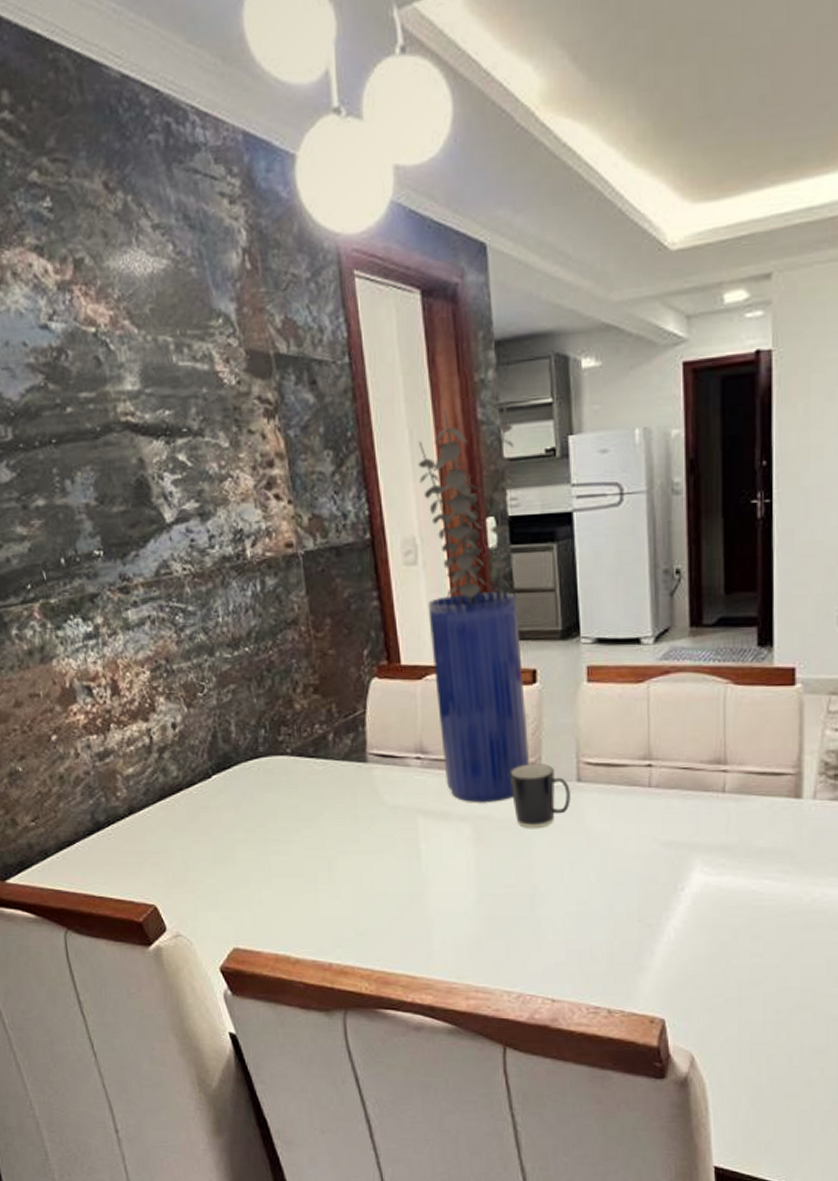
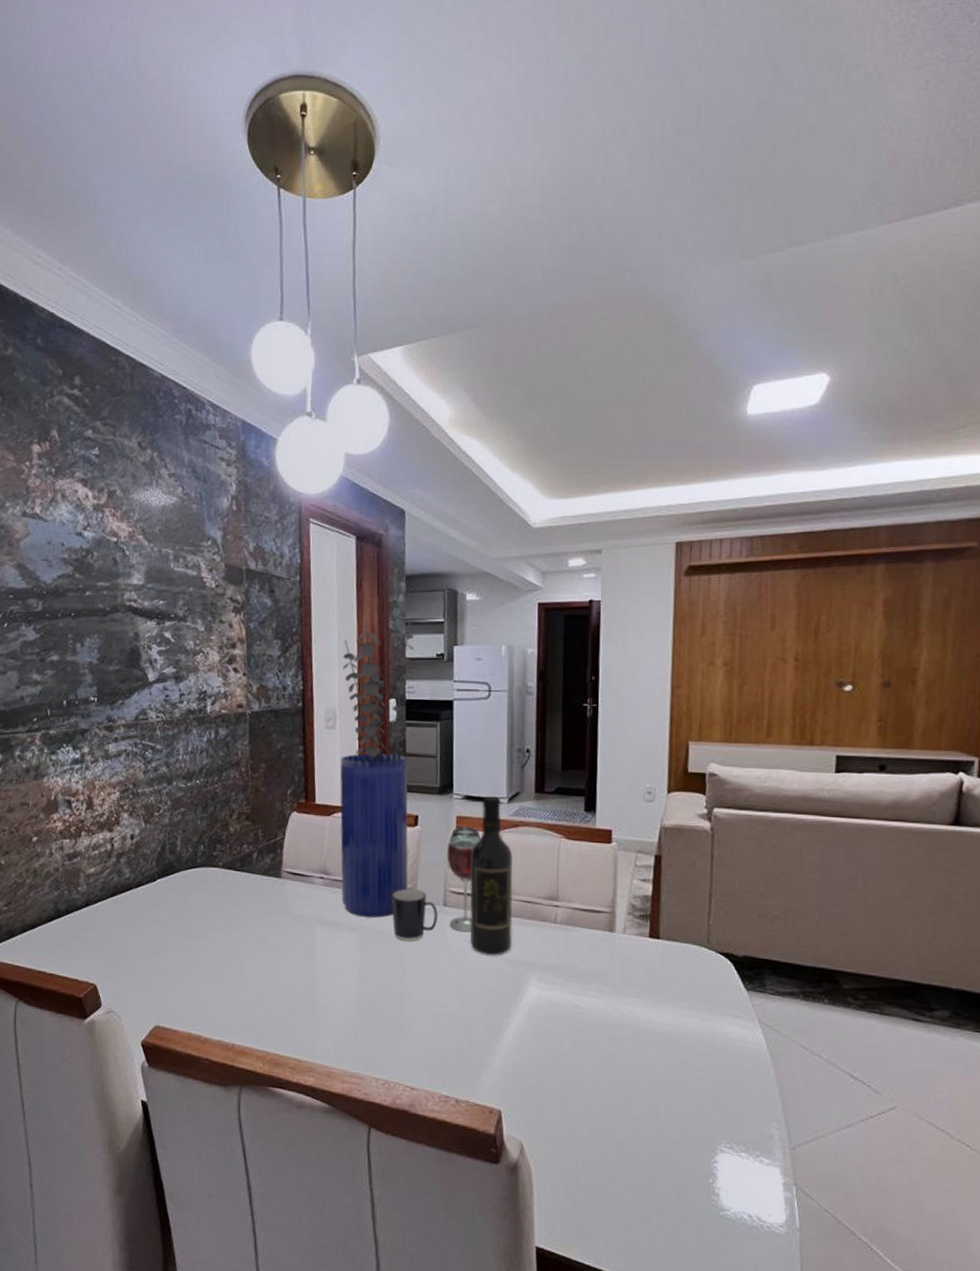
wineglass: none [577,680,622,811] -> present [447,827,482,932]
wine bottle: none [608,636,670,837] -> present [469,796,513,955]

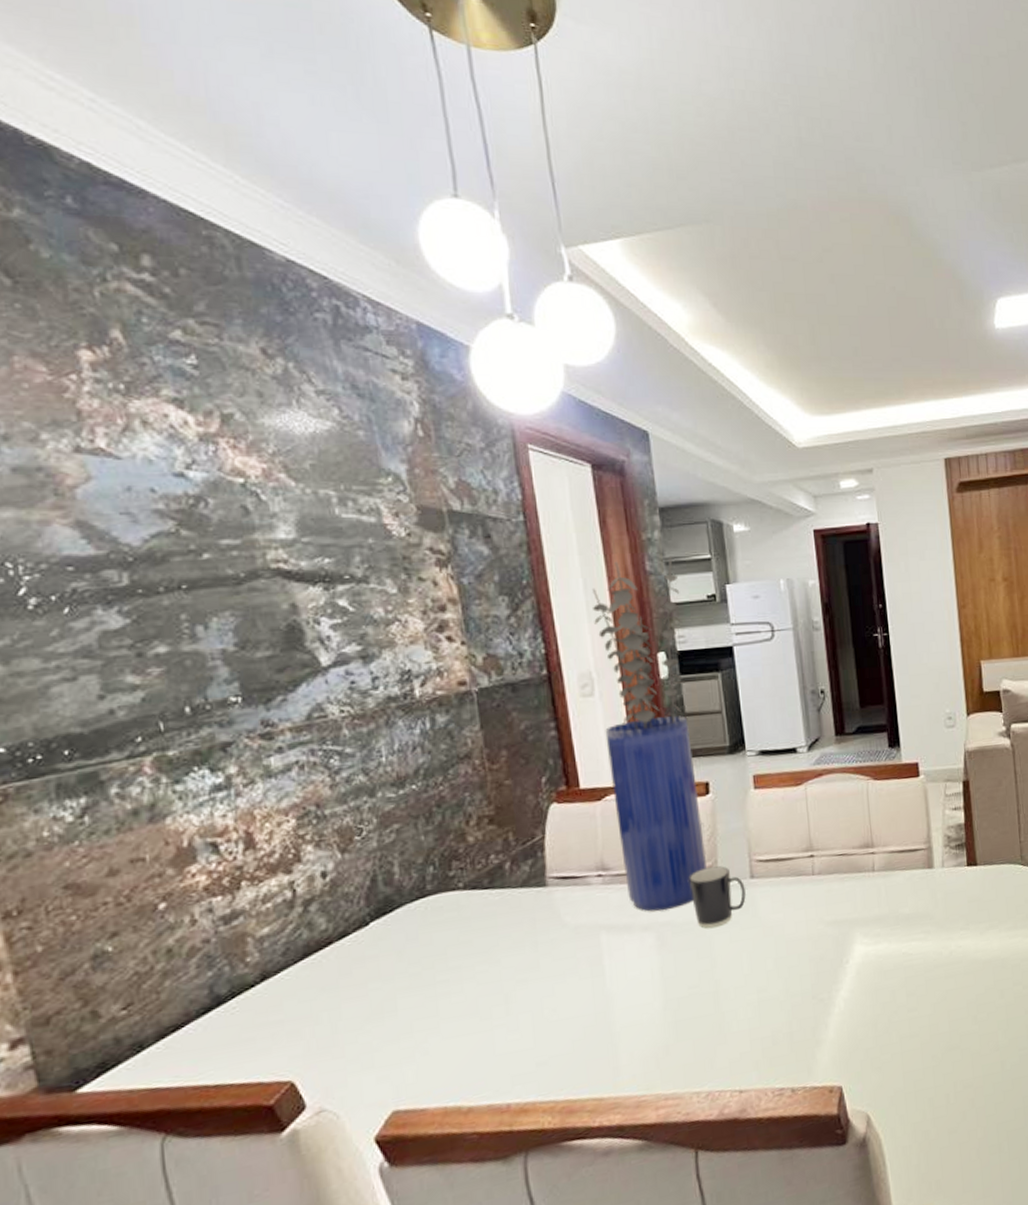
wineglass: present [447,827,482,932] -> none [746,785,786,902]
wine bottle: present [469,796,513,955] -> none [773,746,832,921]

